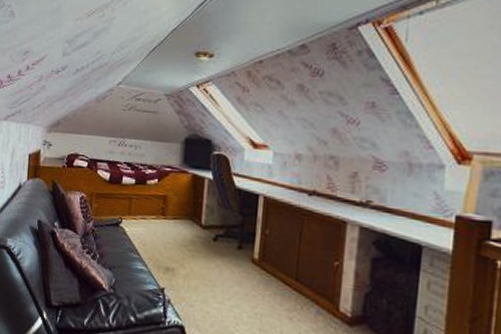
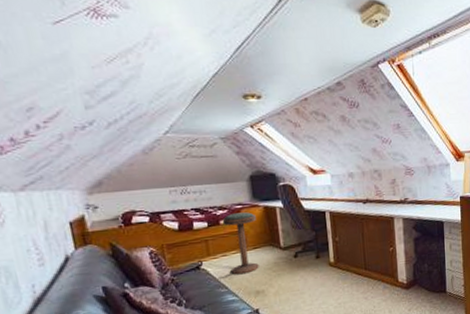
bar stool: none [146,175,183,245] -> present [222,212,259,275]

